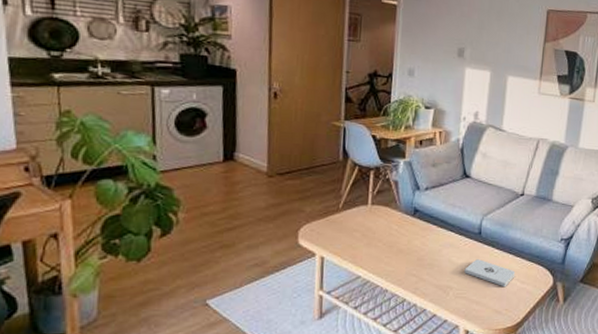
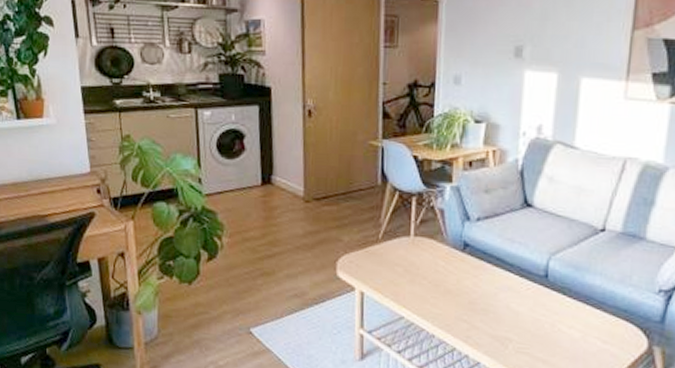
notepad: present [464,259,516,288] -> none [527,308,595,346]

